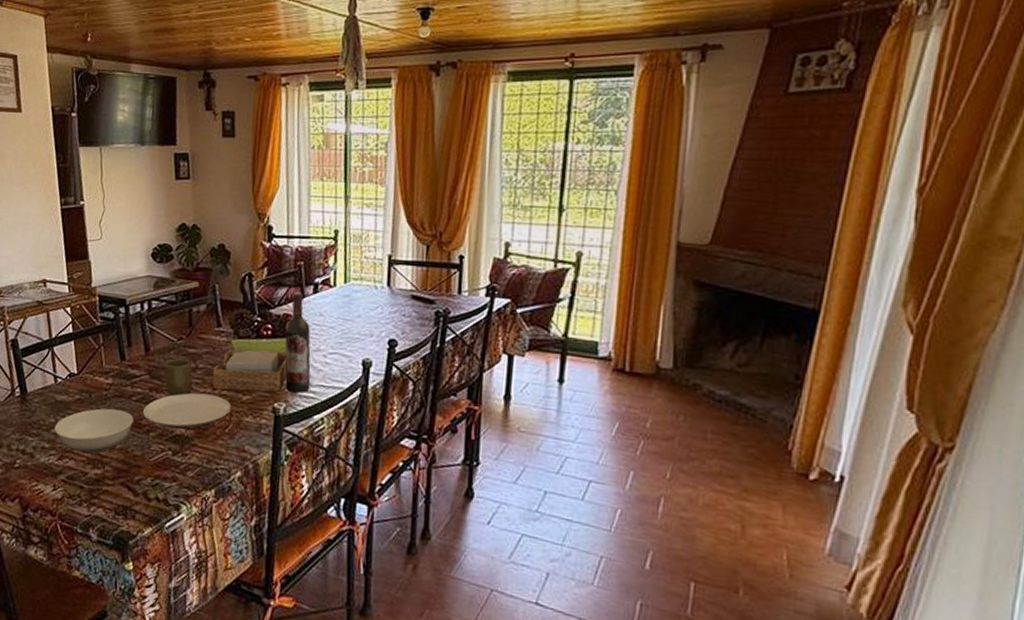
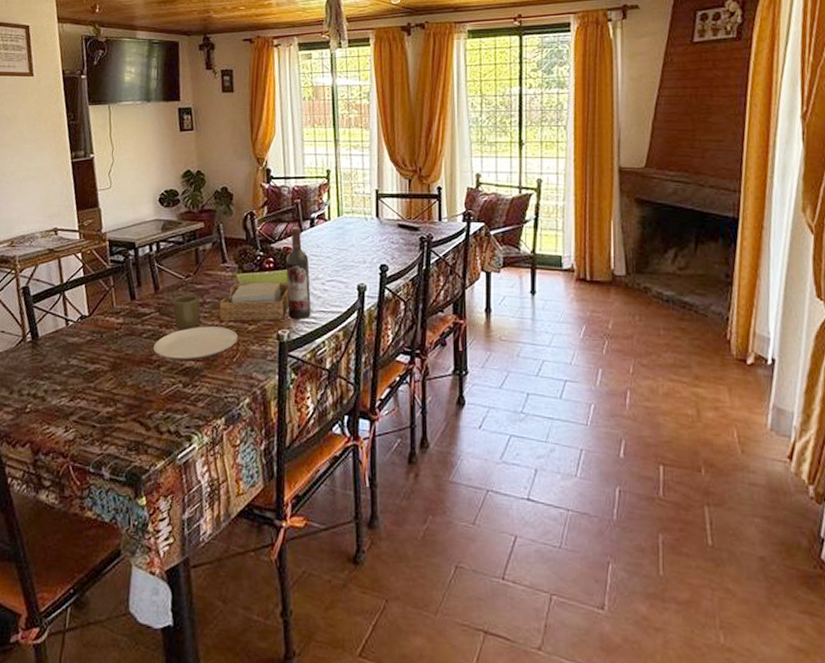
bowl: present [54,408,134,454] -> none [66,347,144,392]

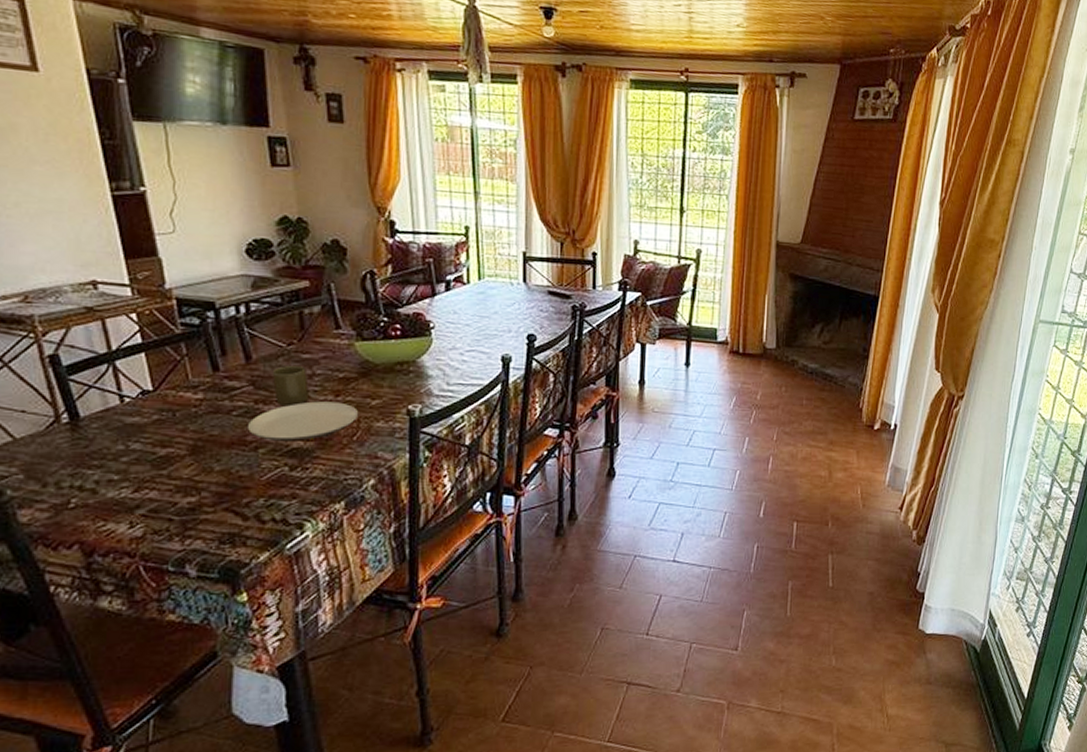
napkin holder: present [219,281,290,322] -> none [334,351,421,396]
wine bottle: present [285,227,312,319] -> none [415,290,448,393]

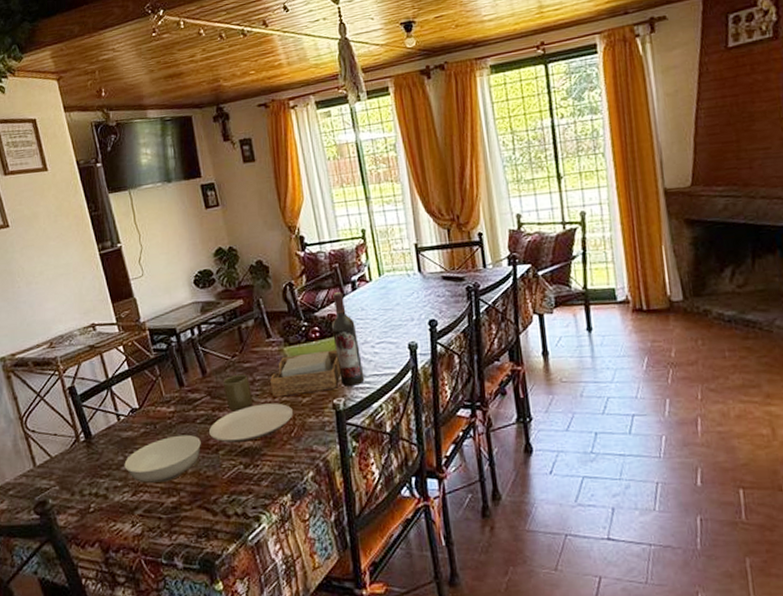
bowl: none [125,427,236,480] -> present [124,434,201,484]
napkin holder: none [334,351,421,396] -> present [270,349,341,397]
wine bottle: none [415,290,448,393] -> present [331,292,365,386]

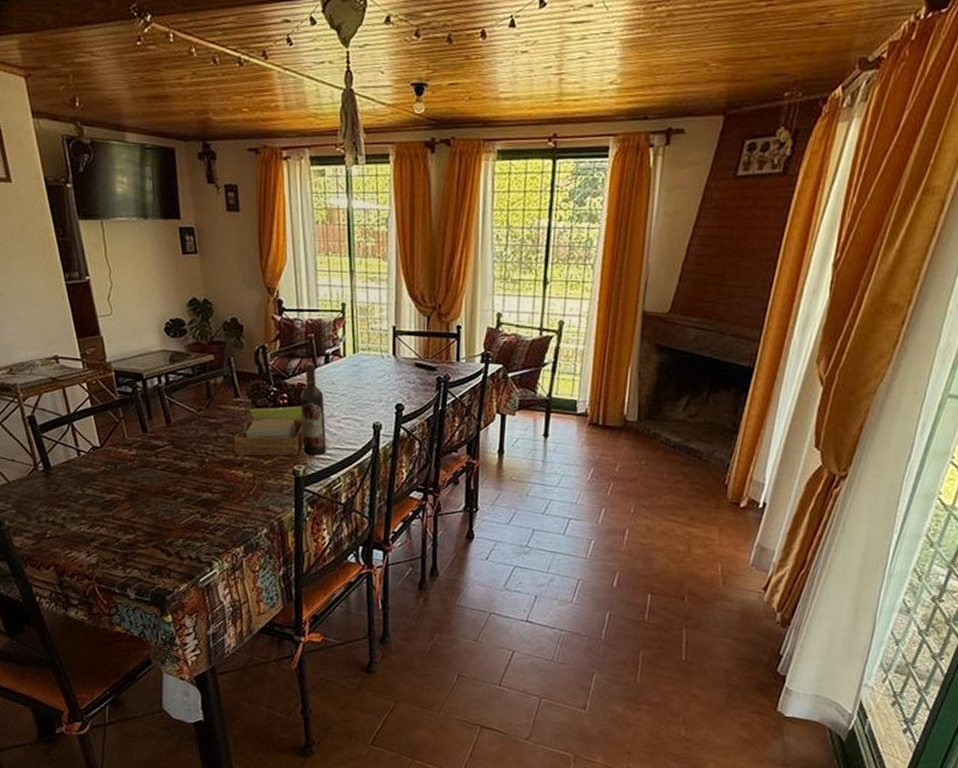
bowl: present [124,434,201,484] -> none [82,478,160,521]
plate: present [209,403,294,443] -> none [170,460,254,493]
cup: present [222,373,253,412] -> none [186,428,216,464]

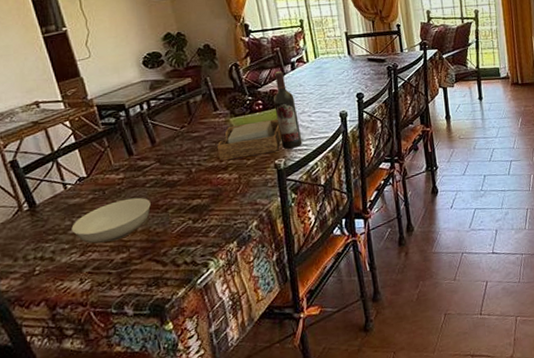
bowl: none [82,478,160,521] -> present [71,197,151,244]

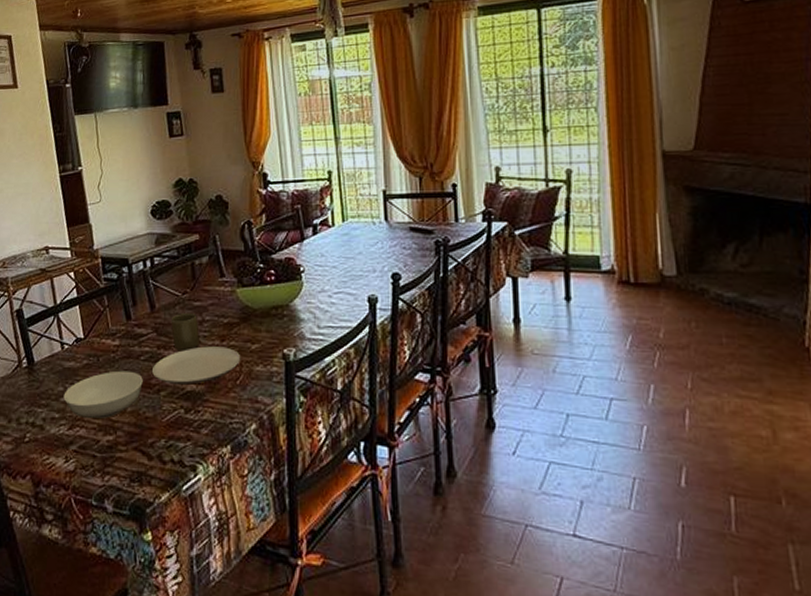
plate: none [159,165,239,202] -> present [152,346,241,385]
cup: none [171,142,202,175] -> present [170,312,201,352]
napkin holder: present [217,119,282,161] -> none [220,295,294,341]
wine bottle: present [273,71,302,149] -> none [288,235,319,336]

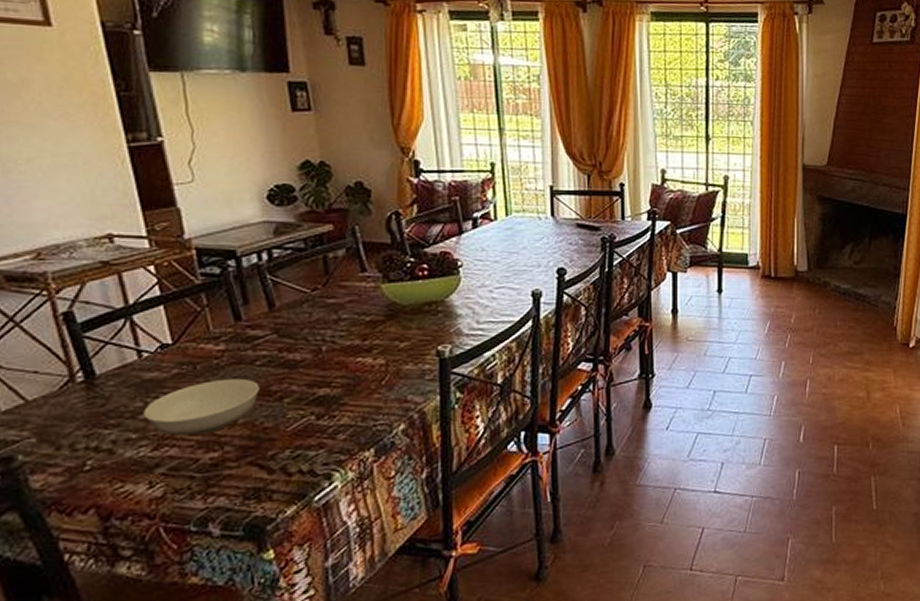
plate: present [152,346,241,385] -> none [272,346,387,389]
cup: present [170,312,201,352] -> none [296,310,336,354]

